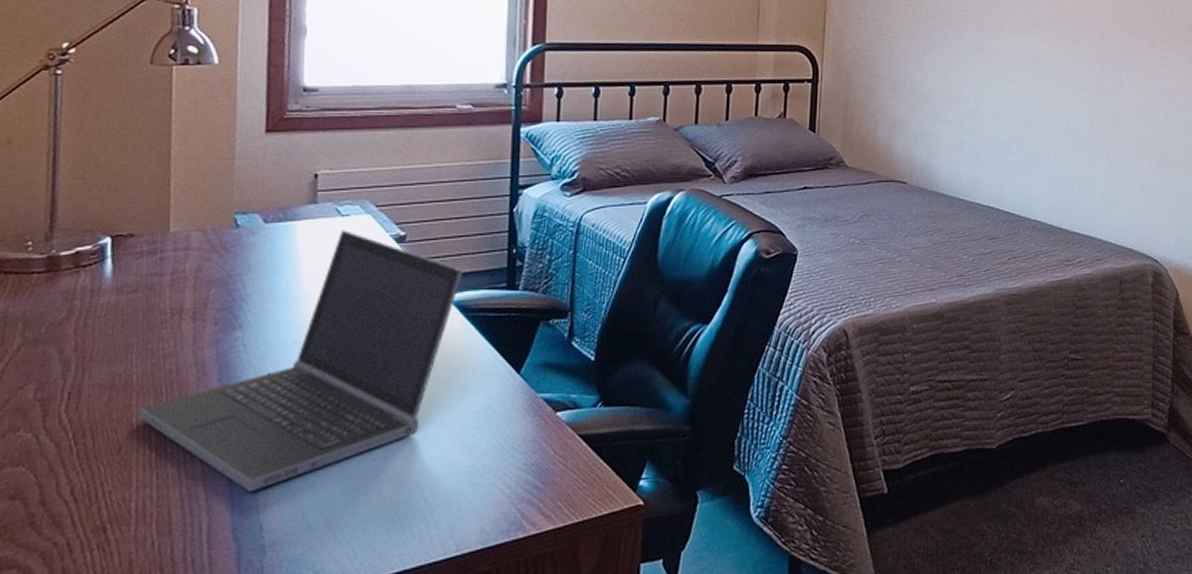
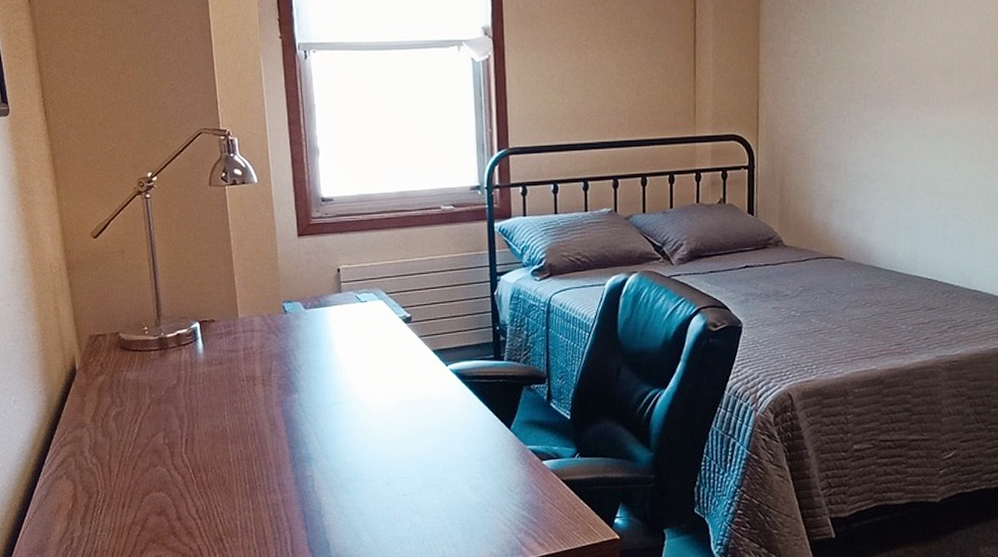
laptop computer: present [138,230,464,493] -> none [234,313,459,517]

